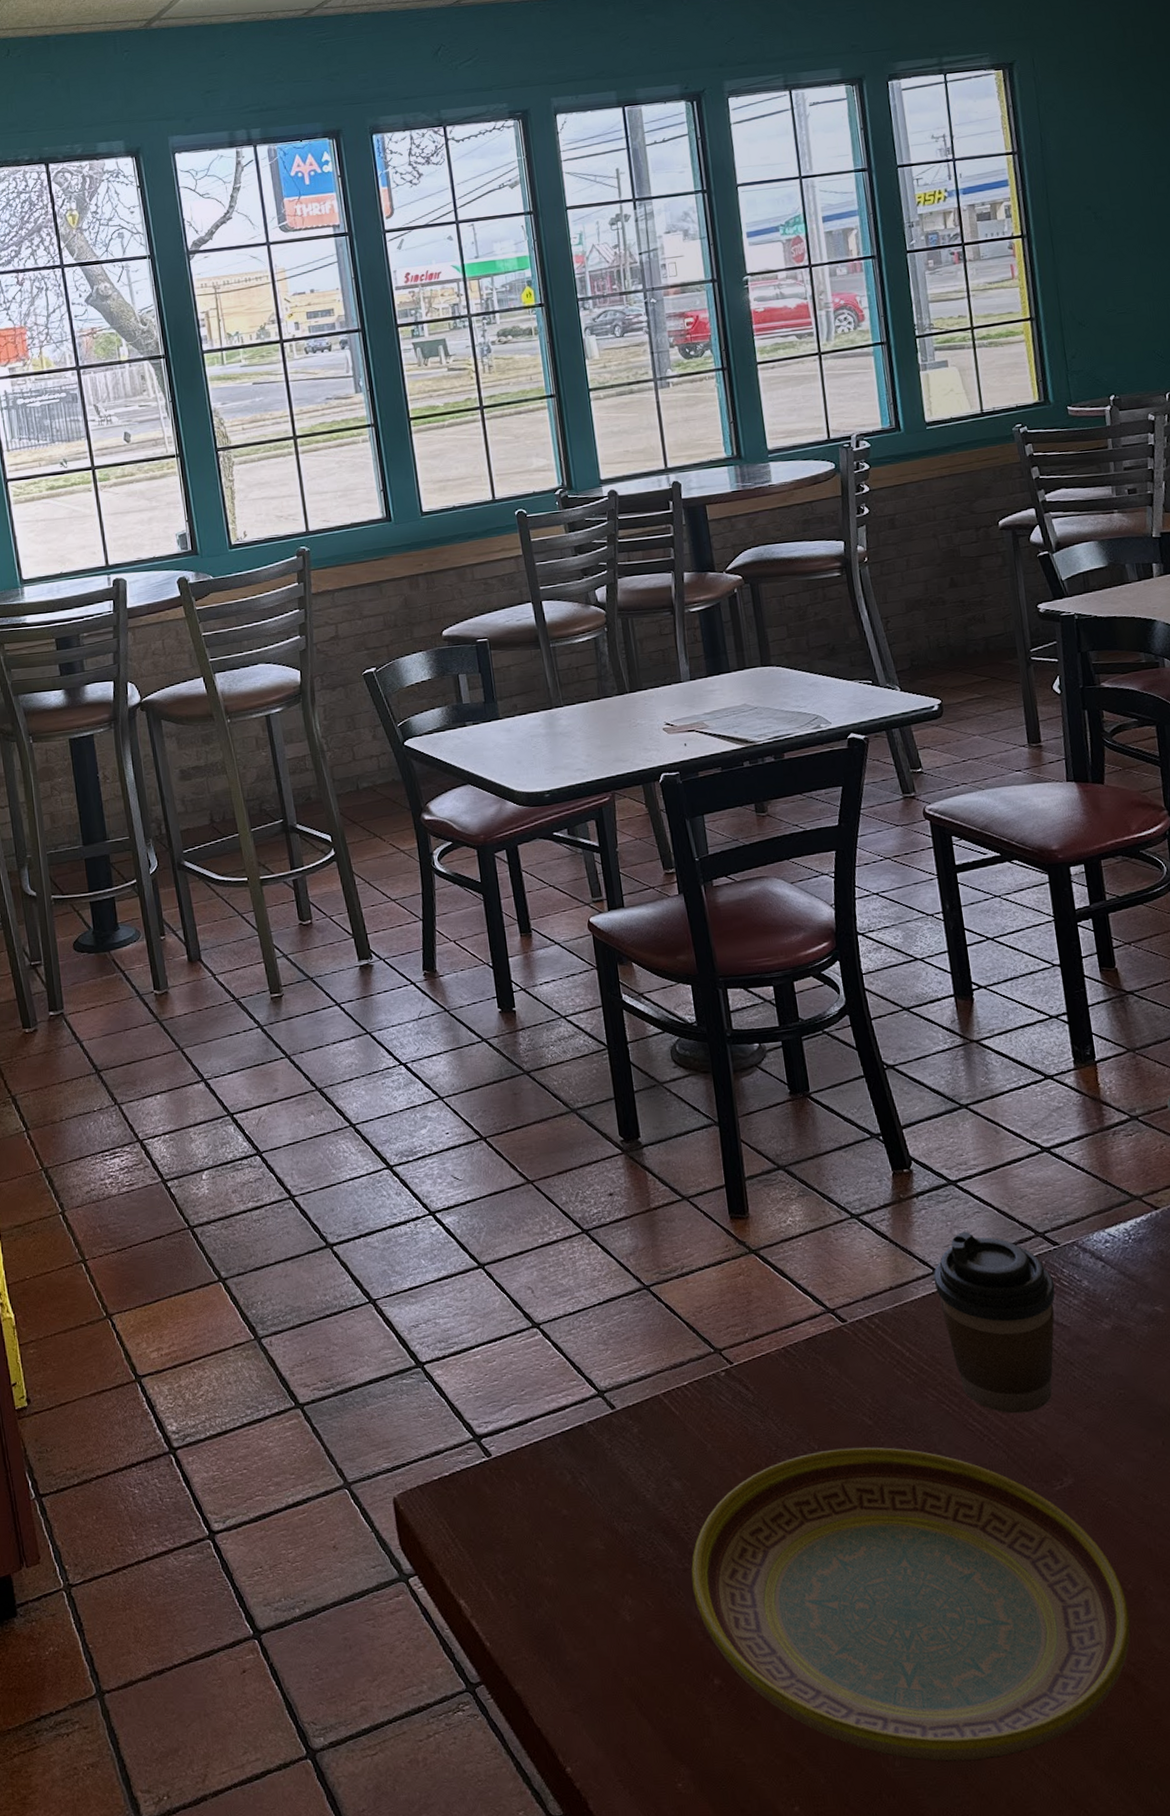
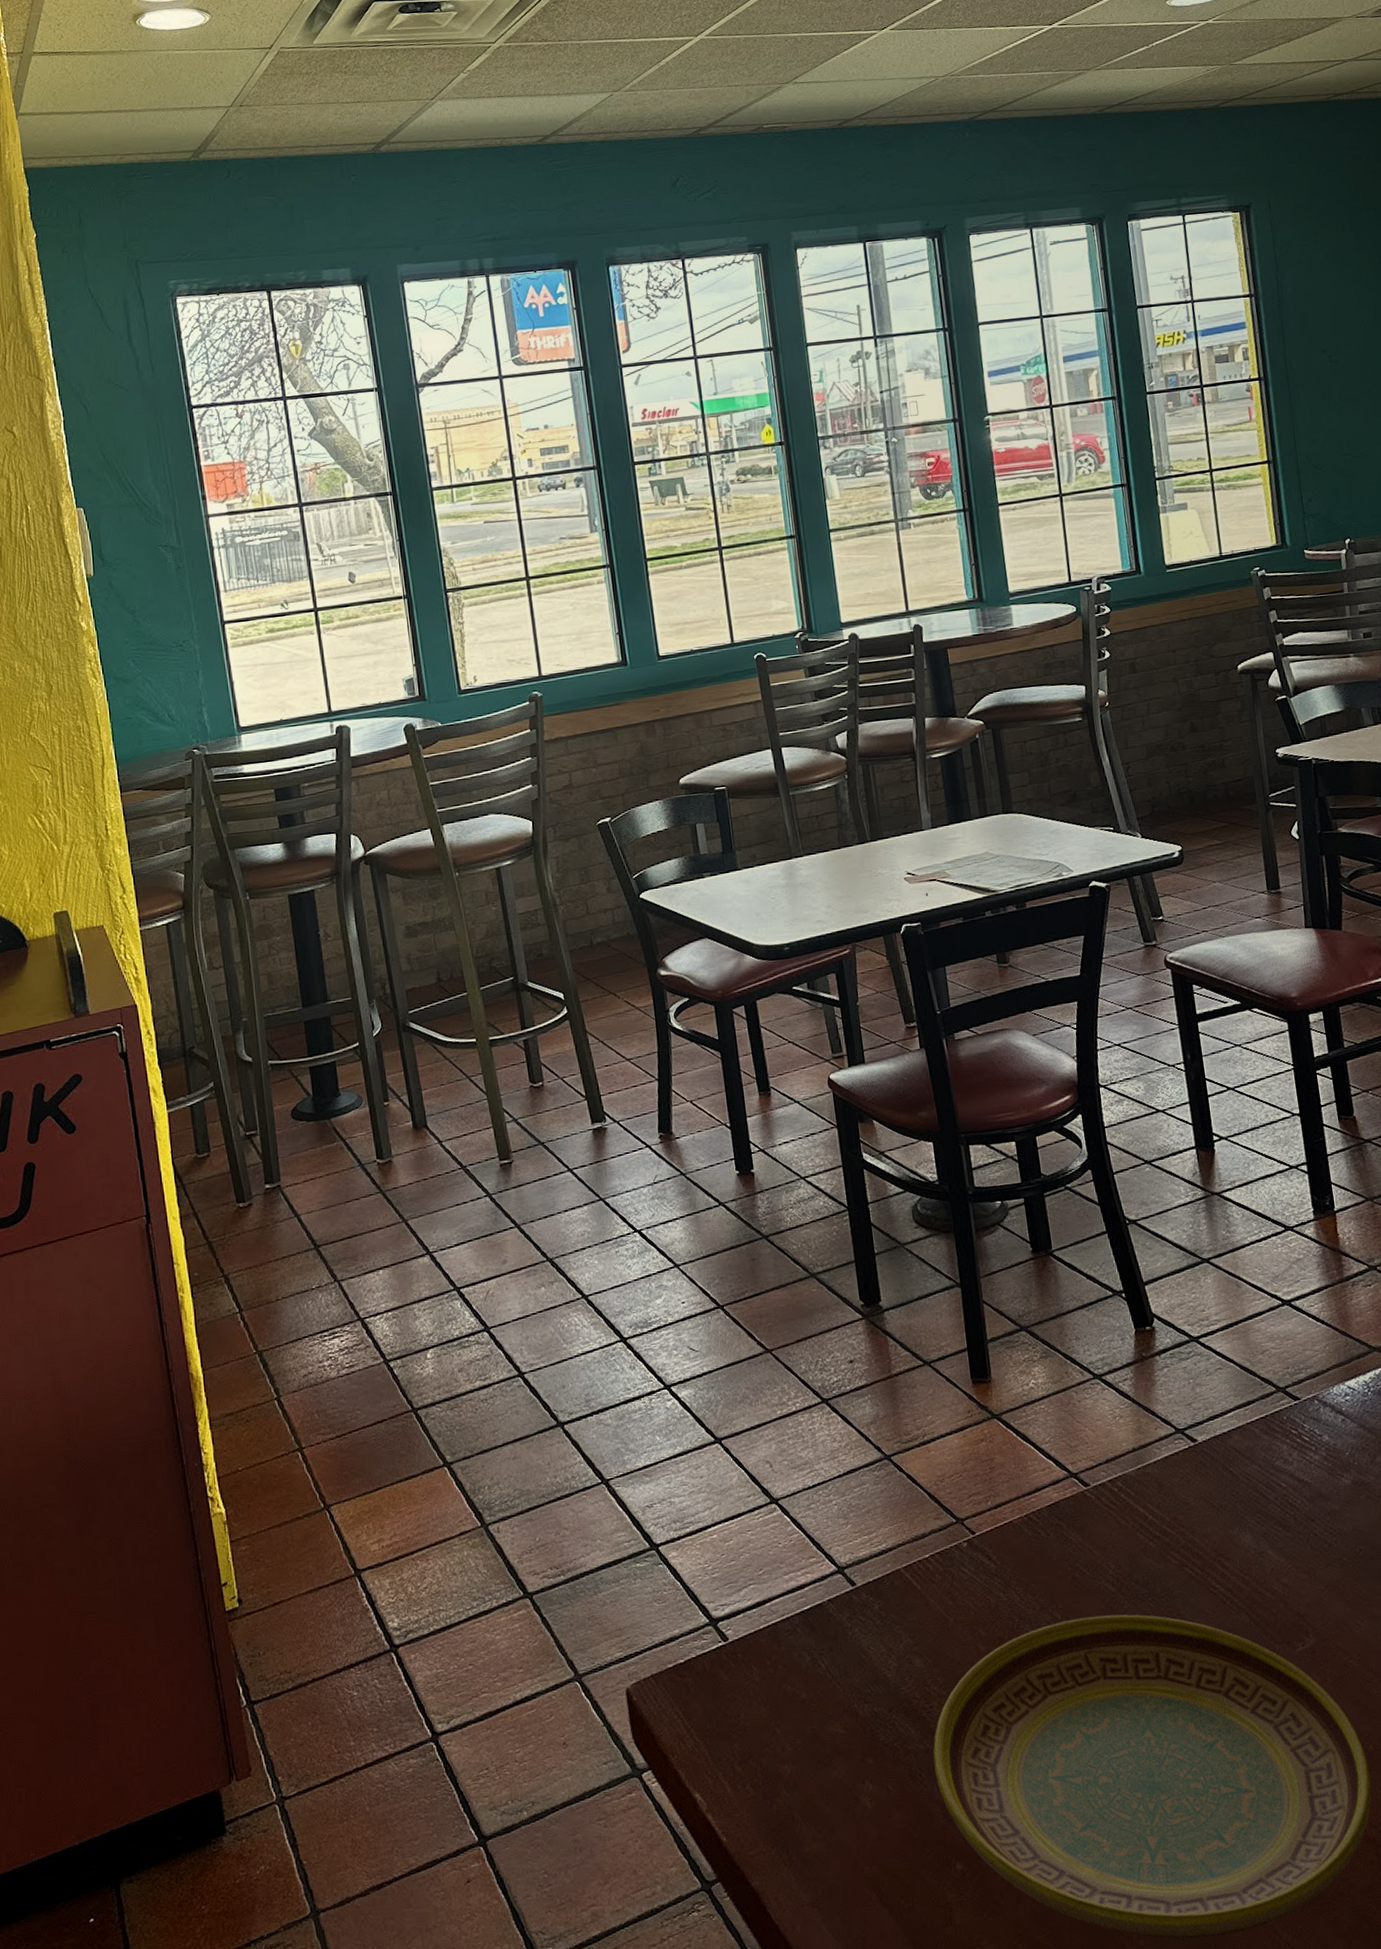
coffee cup: present [933,1231,1055,1414] -> none [1175,1388,1296,1575]

